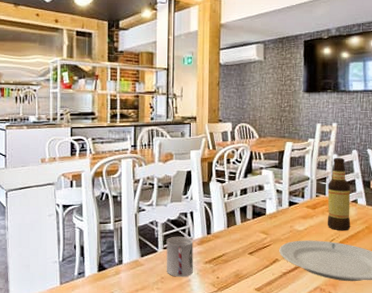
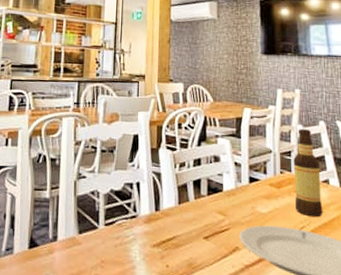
cup: present [166,236,193,277] -> none [107,211,139,263]

